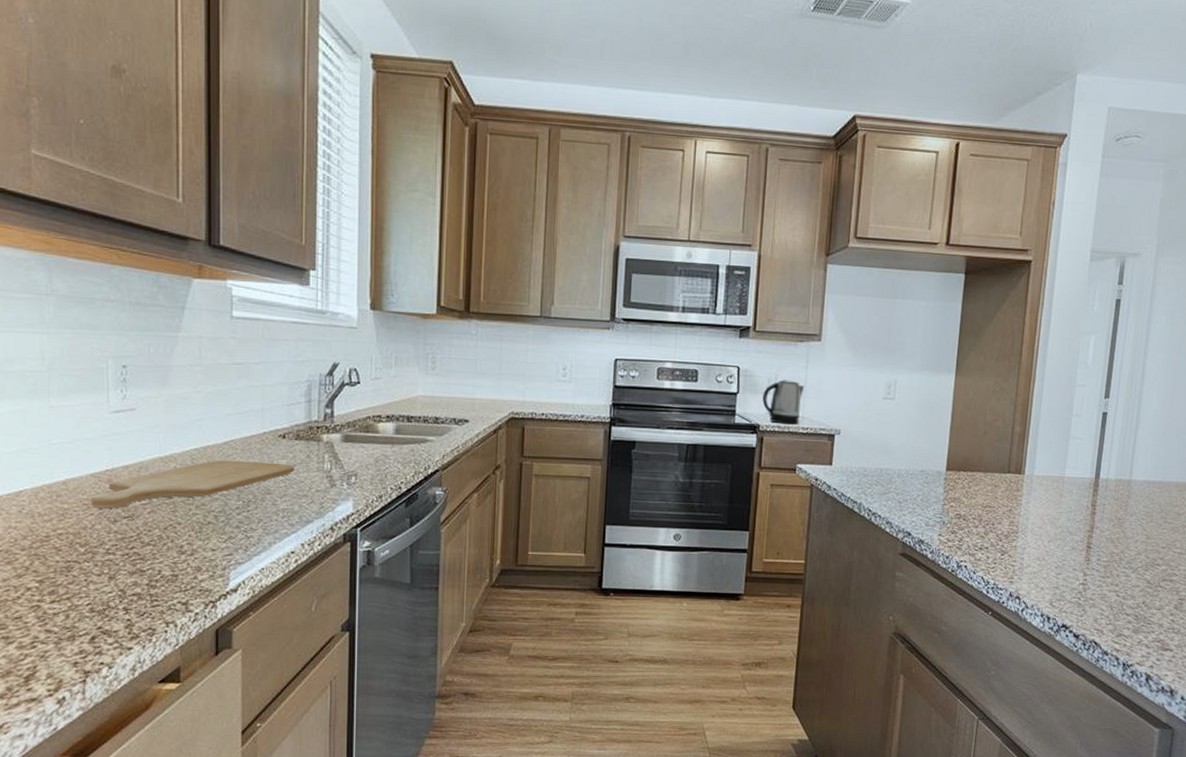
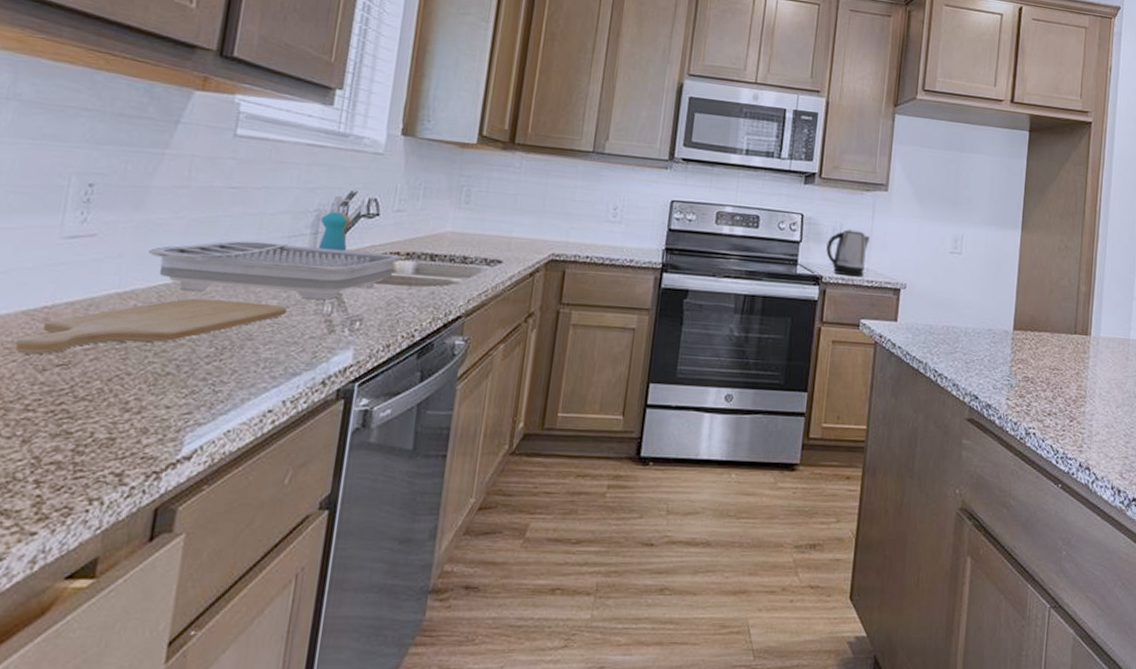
dish rack: none [179,410,384,459] -> present [149,241,403,300]
soap dispenser: none [312,367,337,416] -> present [317,195,353,251]

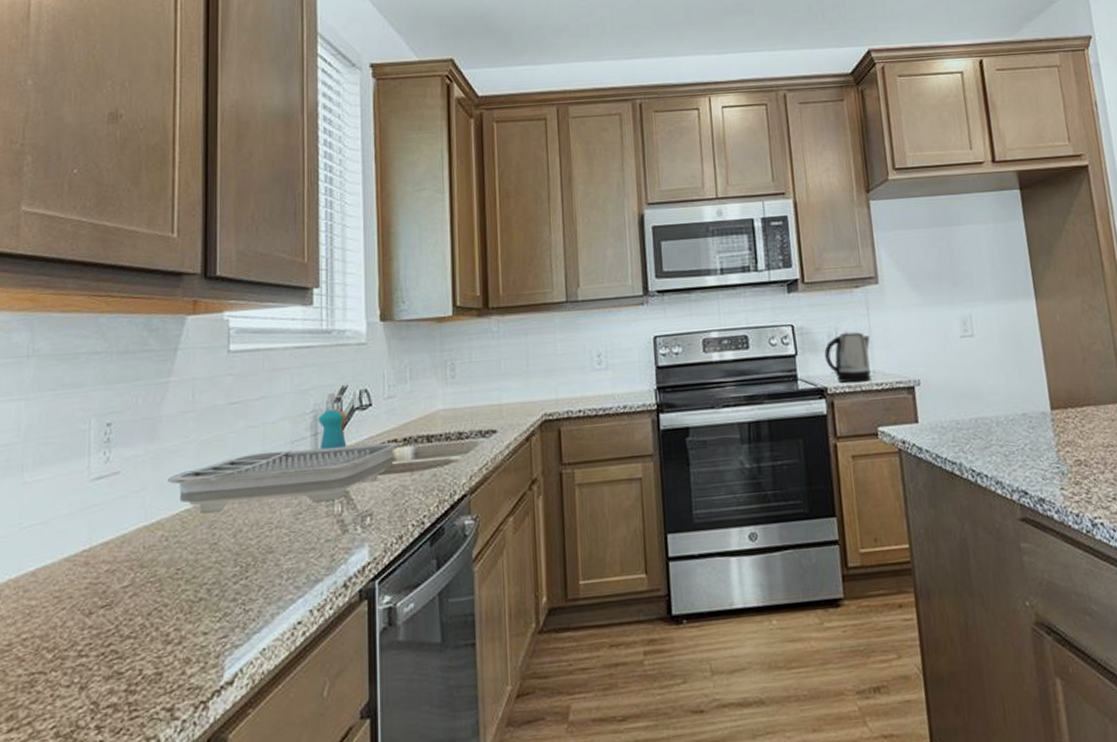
chopping board: present [15,298,288,355] -> none [63,512,301,601]

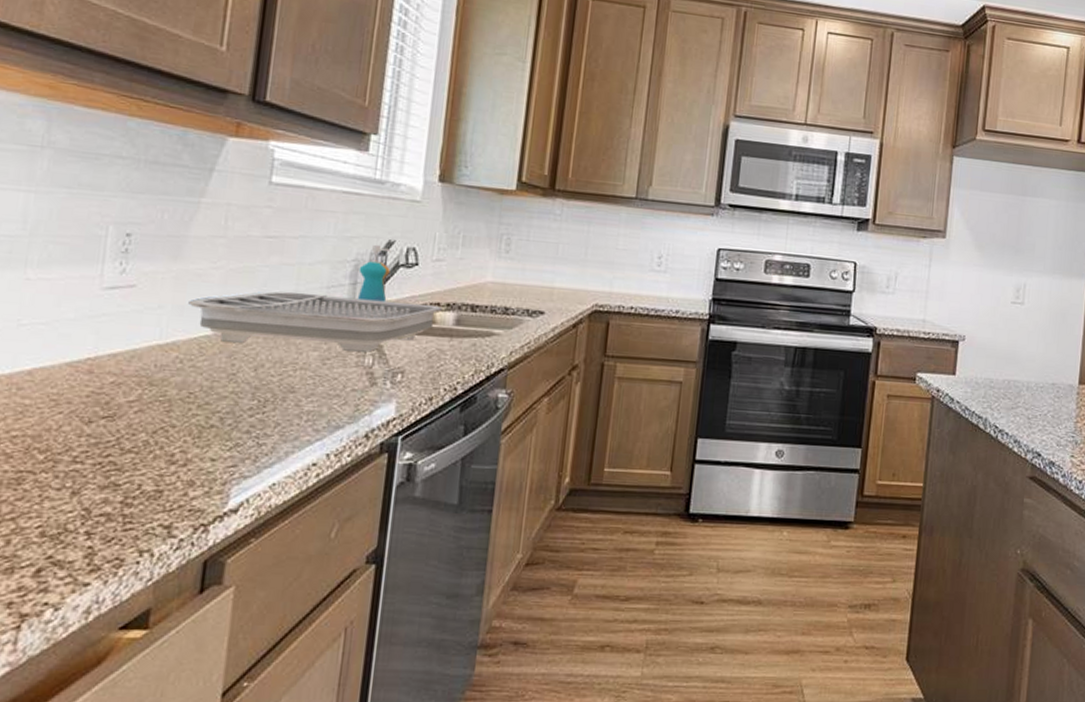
kettle: present [824,331,871,383] -> none [880,278,928,329]

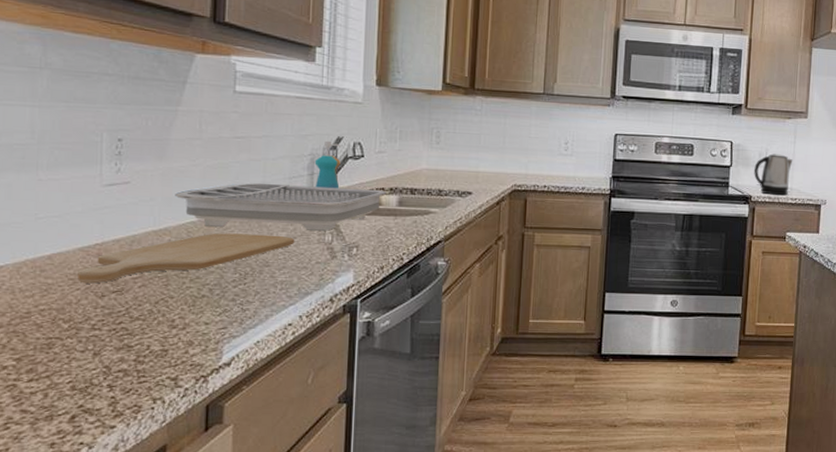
chopping board: none [61,350,329,407] -> present [77,233,295,284]
kettle: none [880,278,928,329] -> present [754,153,793,196]

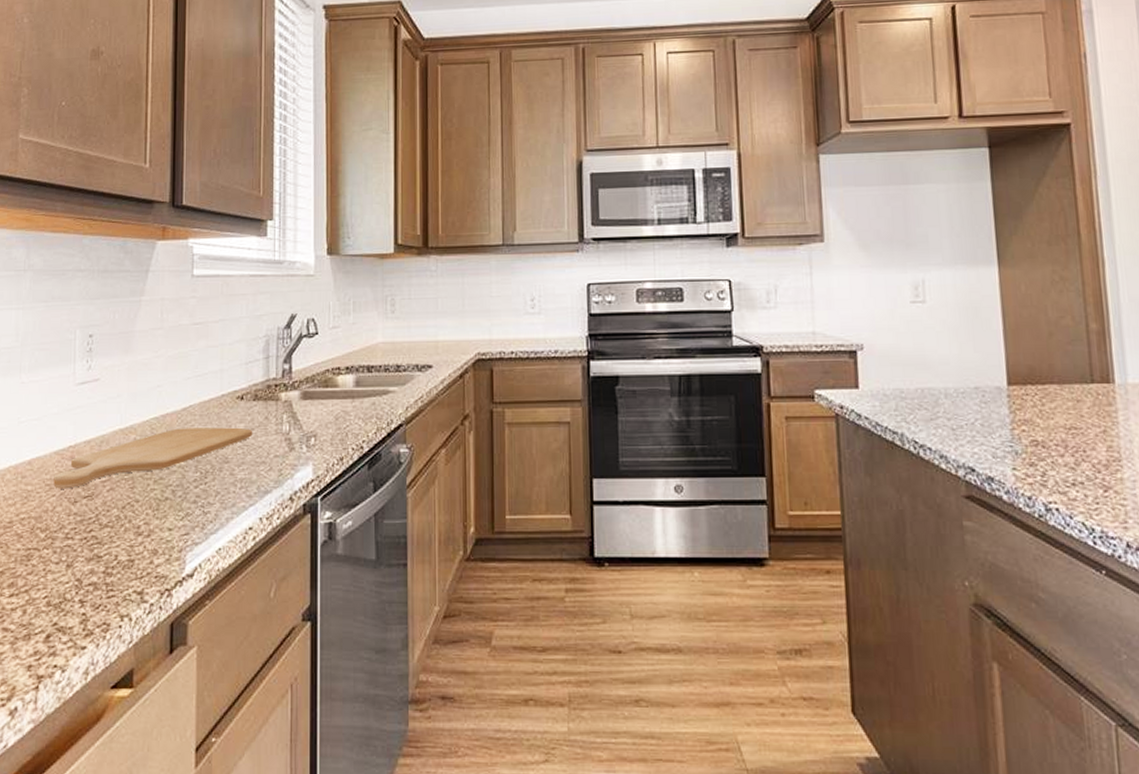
dish rack: present [175,183,387,231] -> none [140,369,343,423]
soap dispenser: present [314,140,341,189] -> none [270,319,295,372]
kettle: present [754,153,793,196] -> none [762,290,812,343]

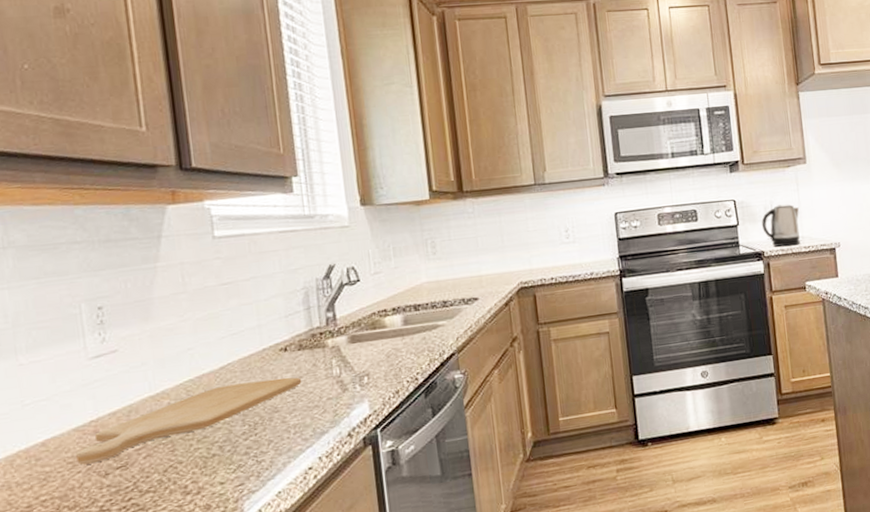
kettle: none [762,290,812,343] -> present [761,204,800,247]

